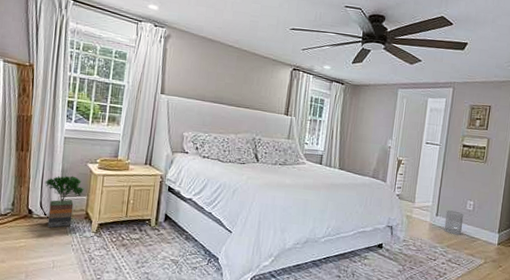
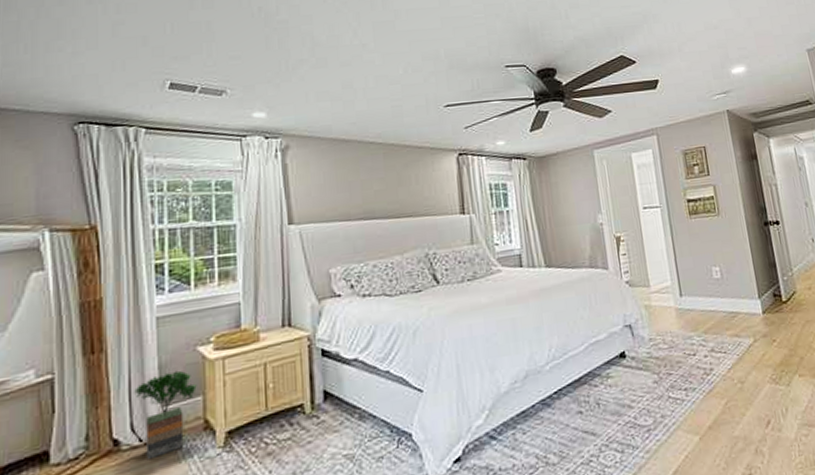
wastebasket: present [444,210,464,235] -> none [690,283,717,315]

